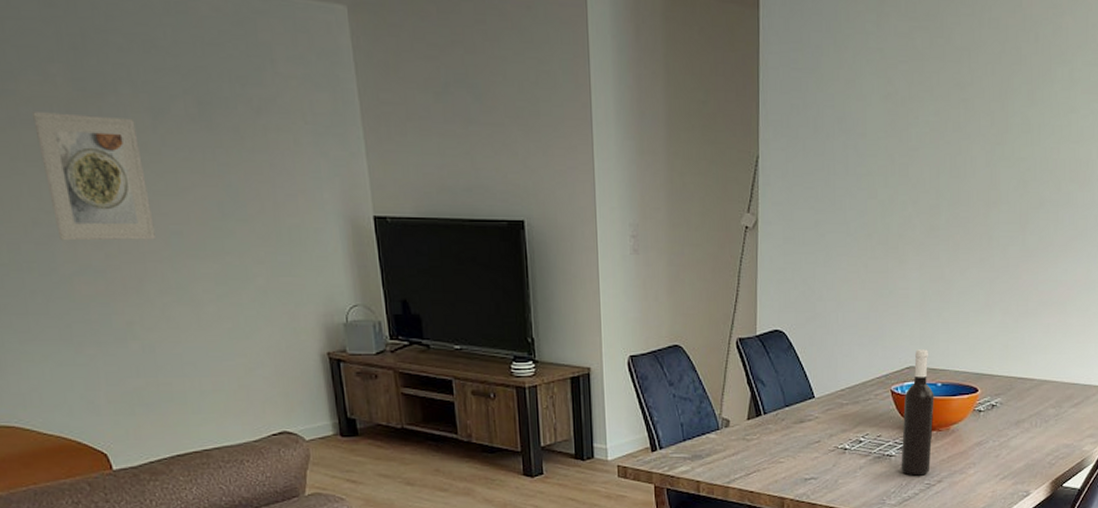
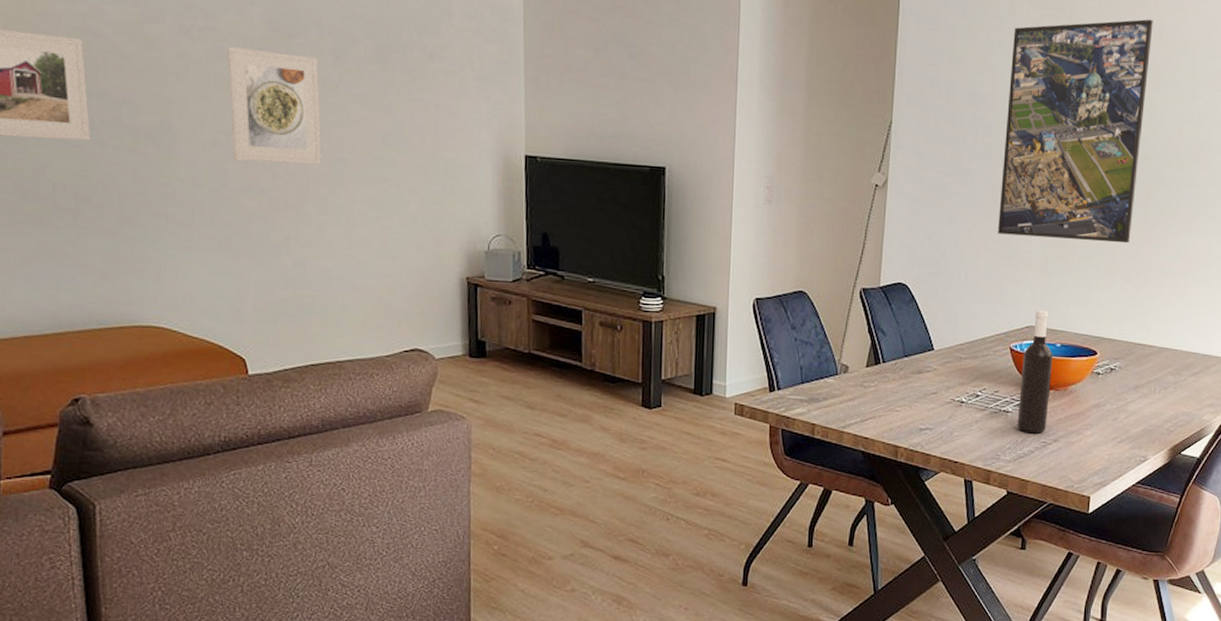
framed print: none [874,25,1028,274] -> present [998,19,1153,244]

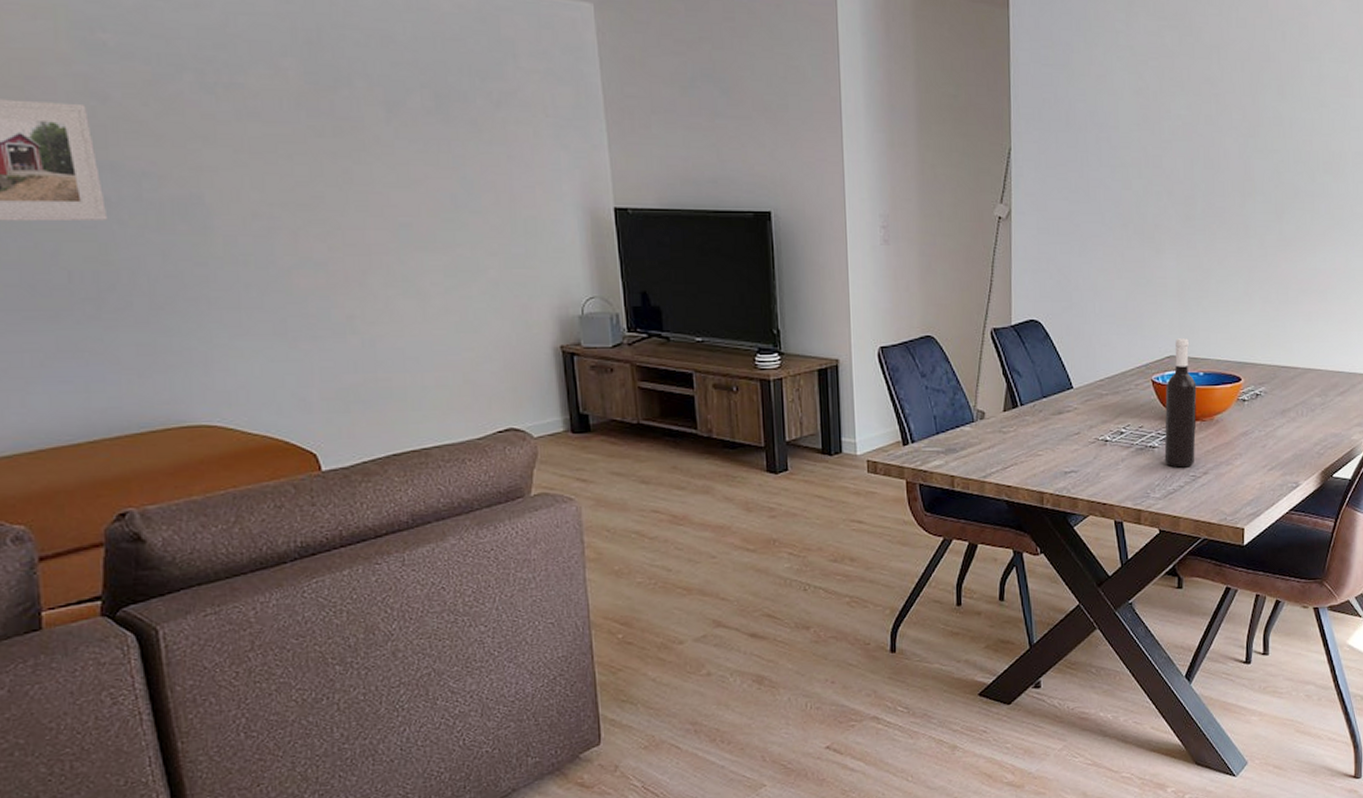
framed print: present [227,46,322,165] -> none [261,103,383,233]
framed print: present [998,19,1153,244] -> none [1130,25,1276,263]

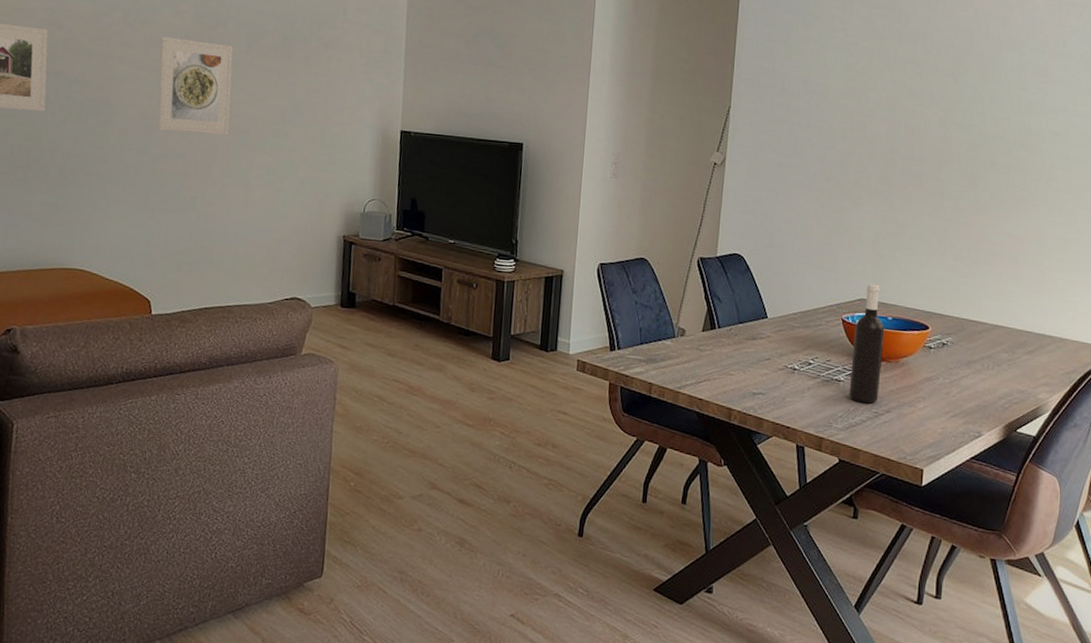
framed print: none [261,103,383,233] -> present [157,35,234,135]

